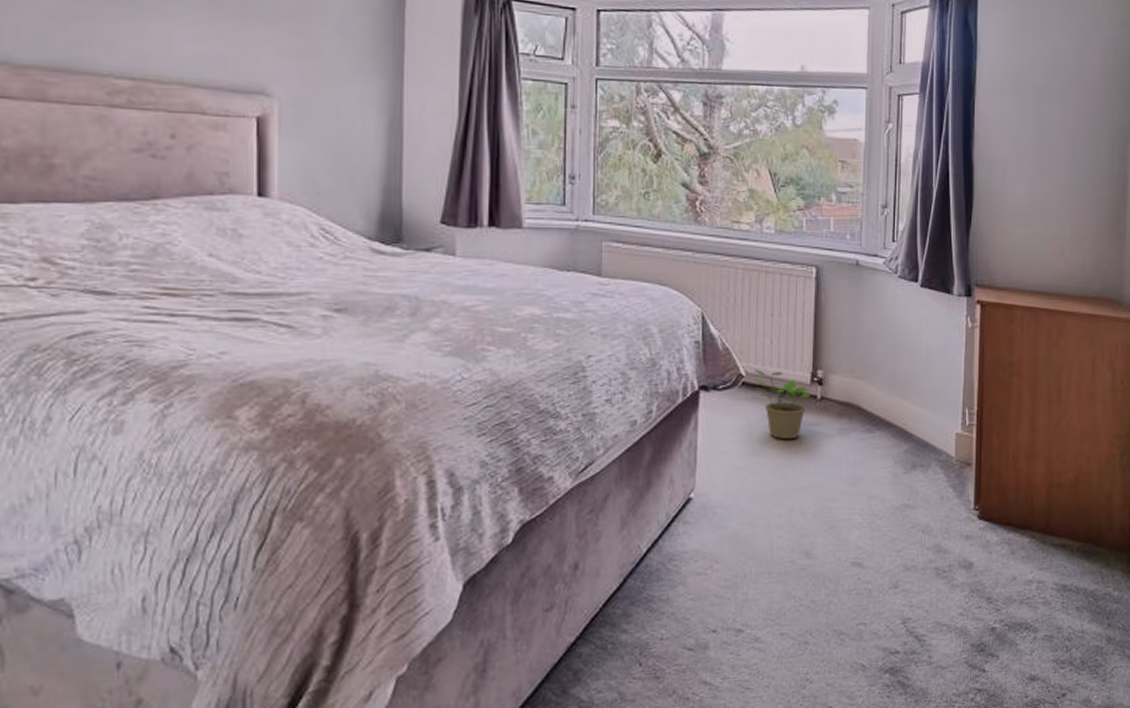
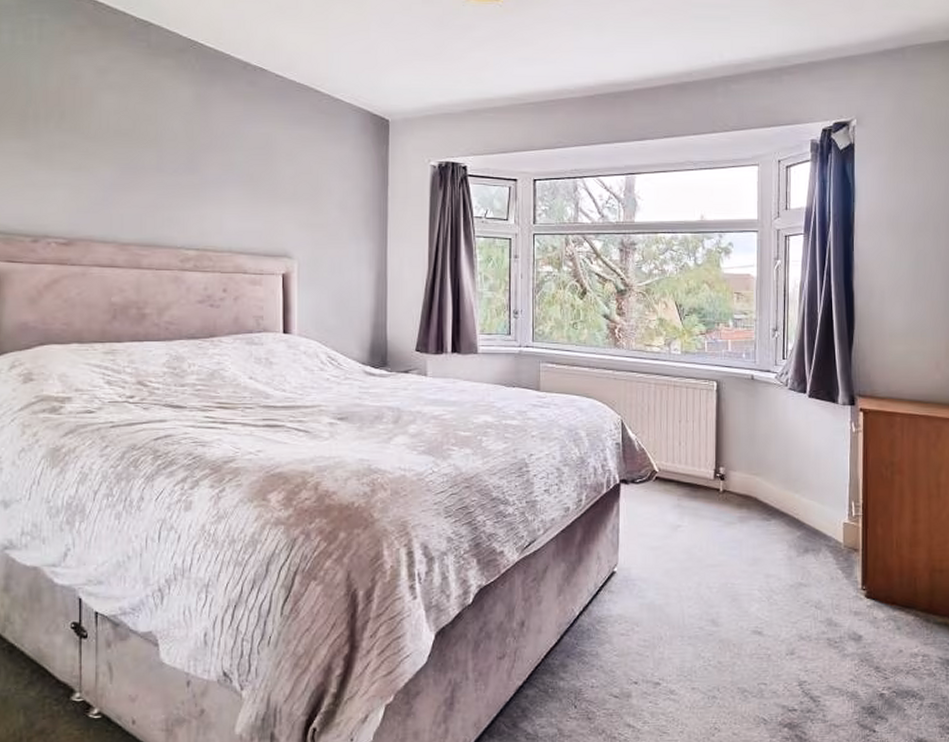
potted plant: present [754,369,811,440] -> none [666,466,714,526]

